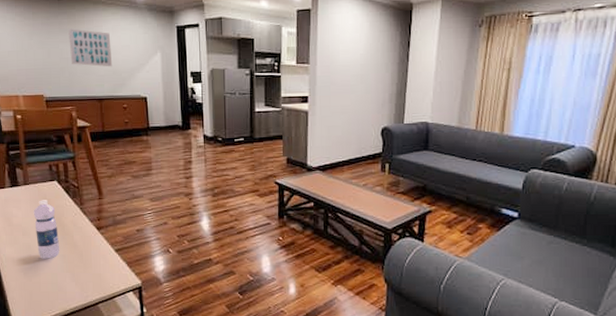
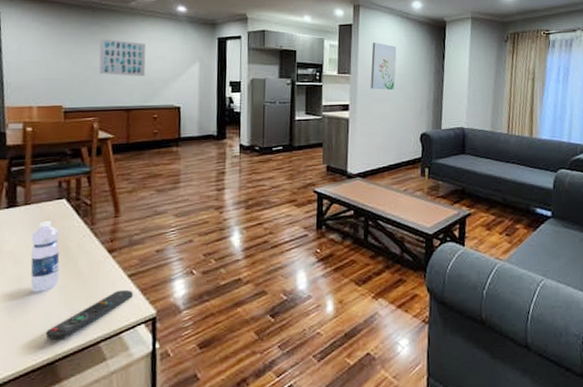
remote control: none [55,262,121,300] -> present [45,289,133,341]
wall art: none [330,28,358,82] -> present [370,42,397,91]

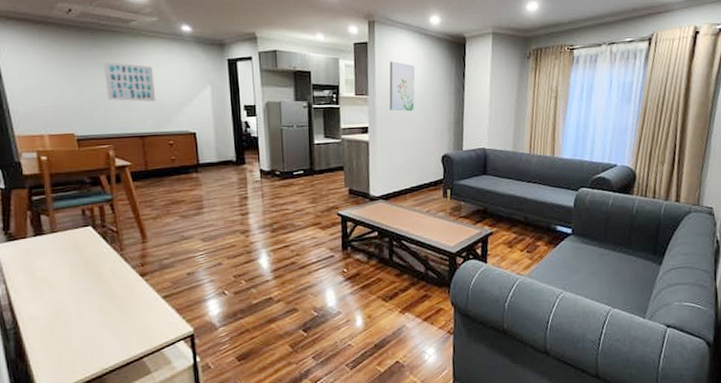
water bottle: present [30,221,60,292] -> none [62,248,96,314]
remote control: present [45,289,133,341] -> none [90,310,169,357]

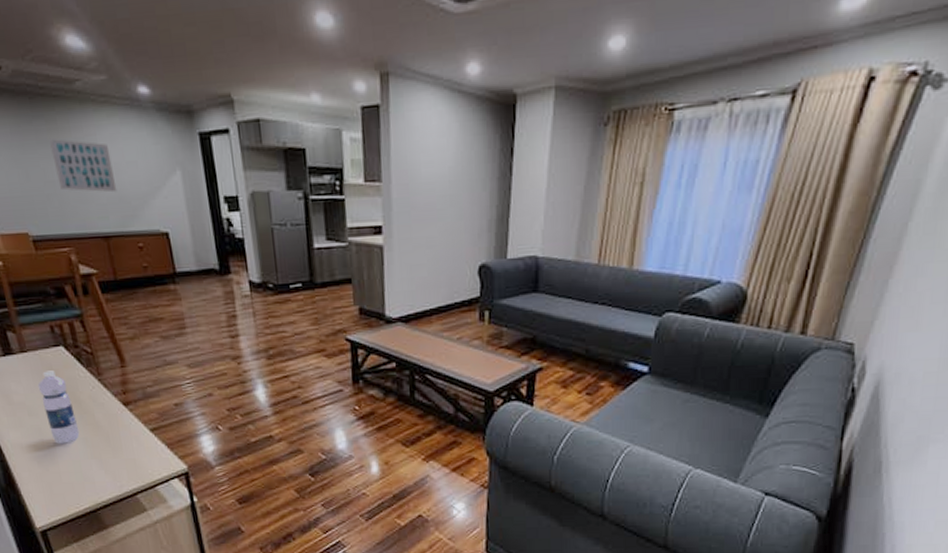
water bottle: none [62,248,96,314] -> present [37,370,80,444]
wall art: present [389,61,416,112] -> none [409,131,445,205]

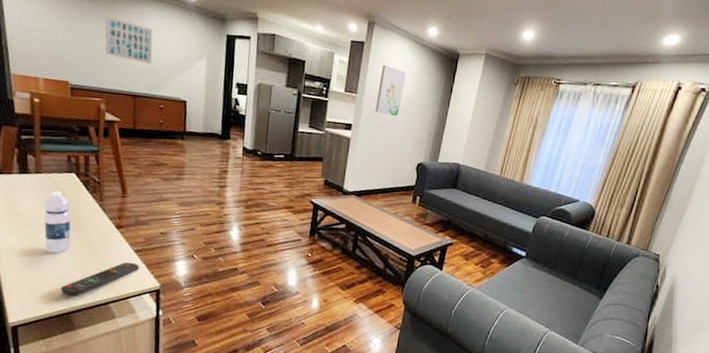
remote control: none [80,444,160,491] -> present [61,262,139,296]
wall art: none [409,131,445,205] -> present [375,64,407,117]

